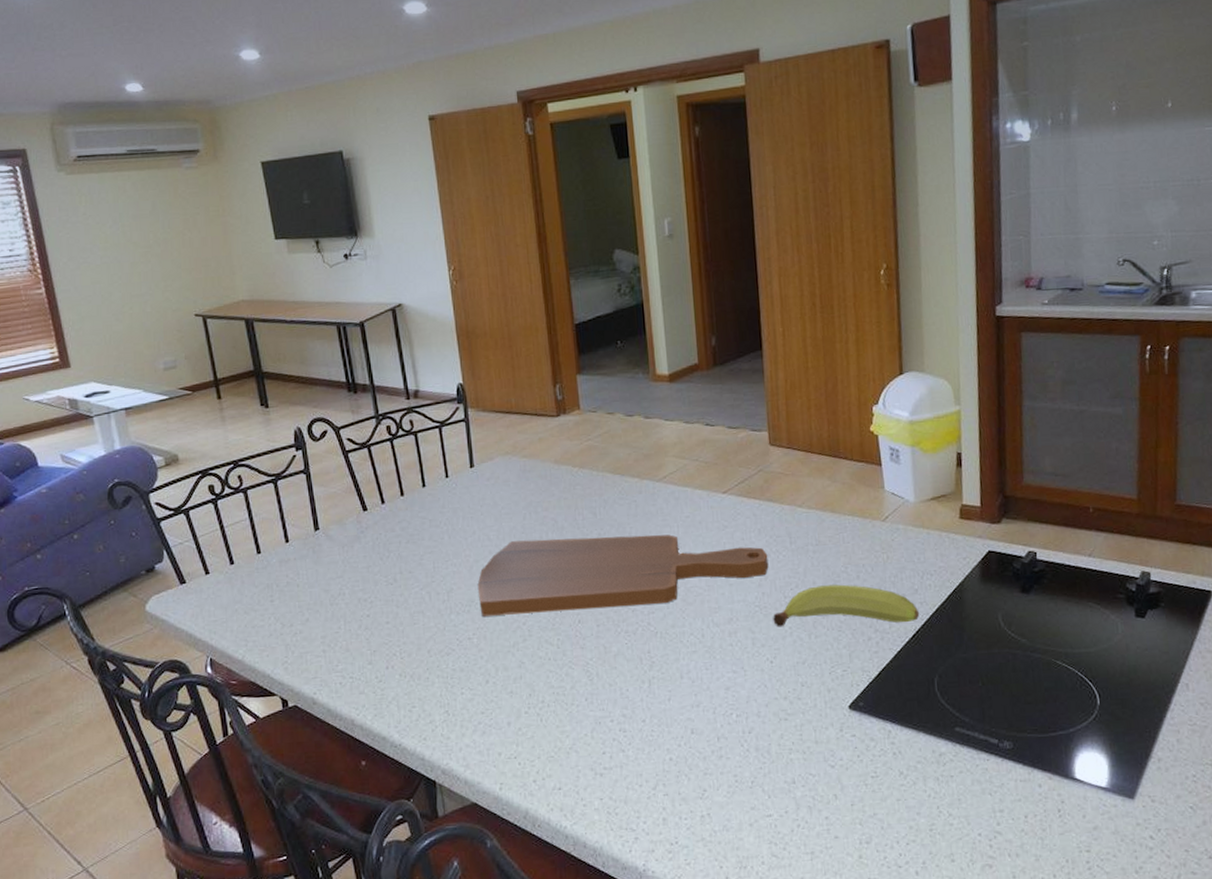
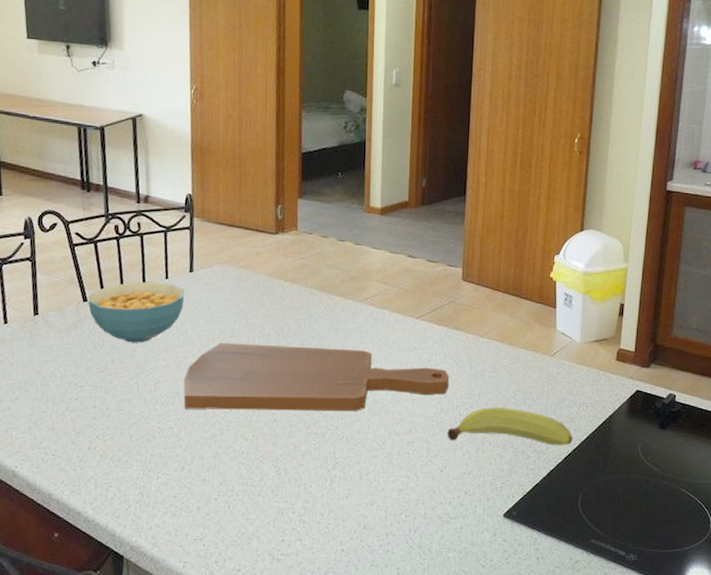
cereal bowl: none [368,482,468,551] -> present [87,281,185,343]

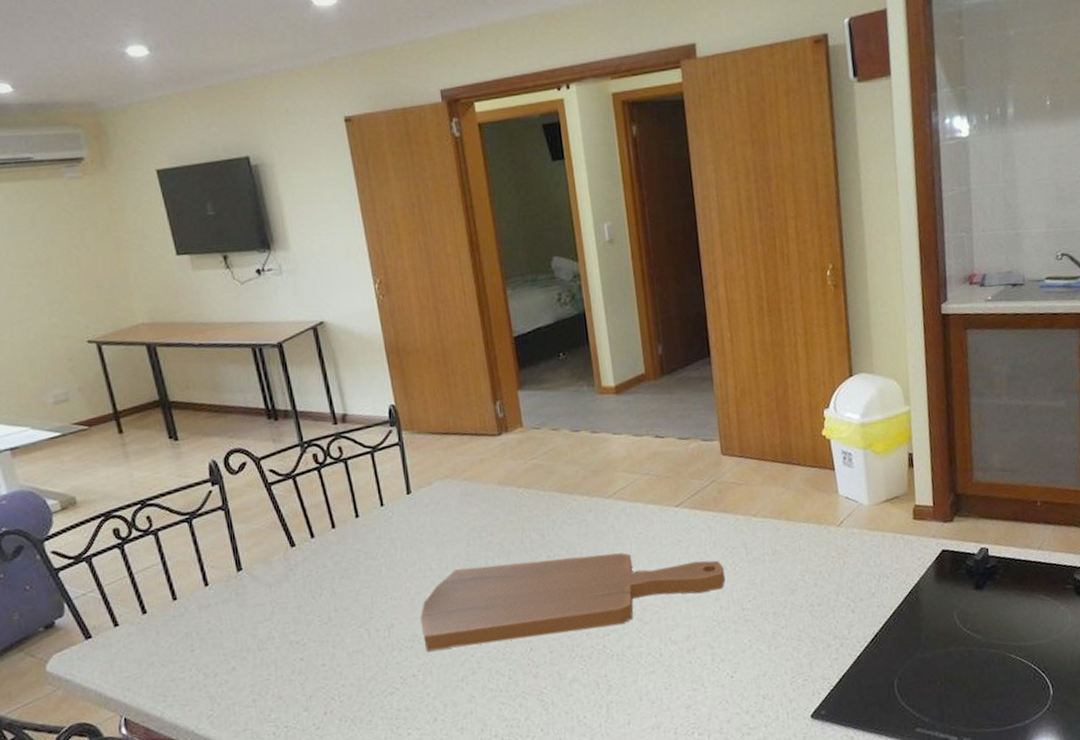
cereal bowl: present [87,281,185,343] -> none [296,511,406,586]
fruit: present [447,407,573,446] -> none [731,592,878,641]

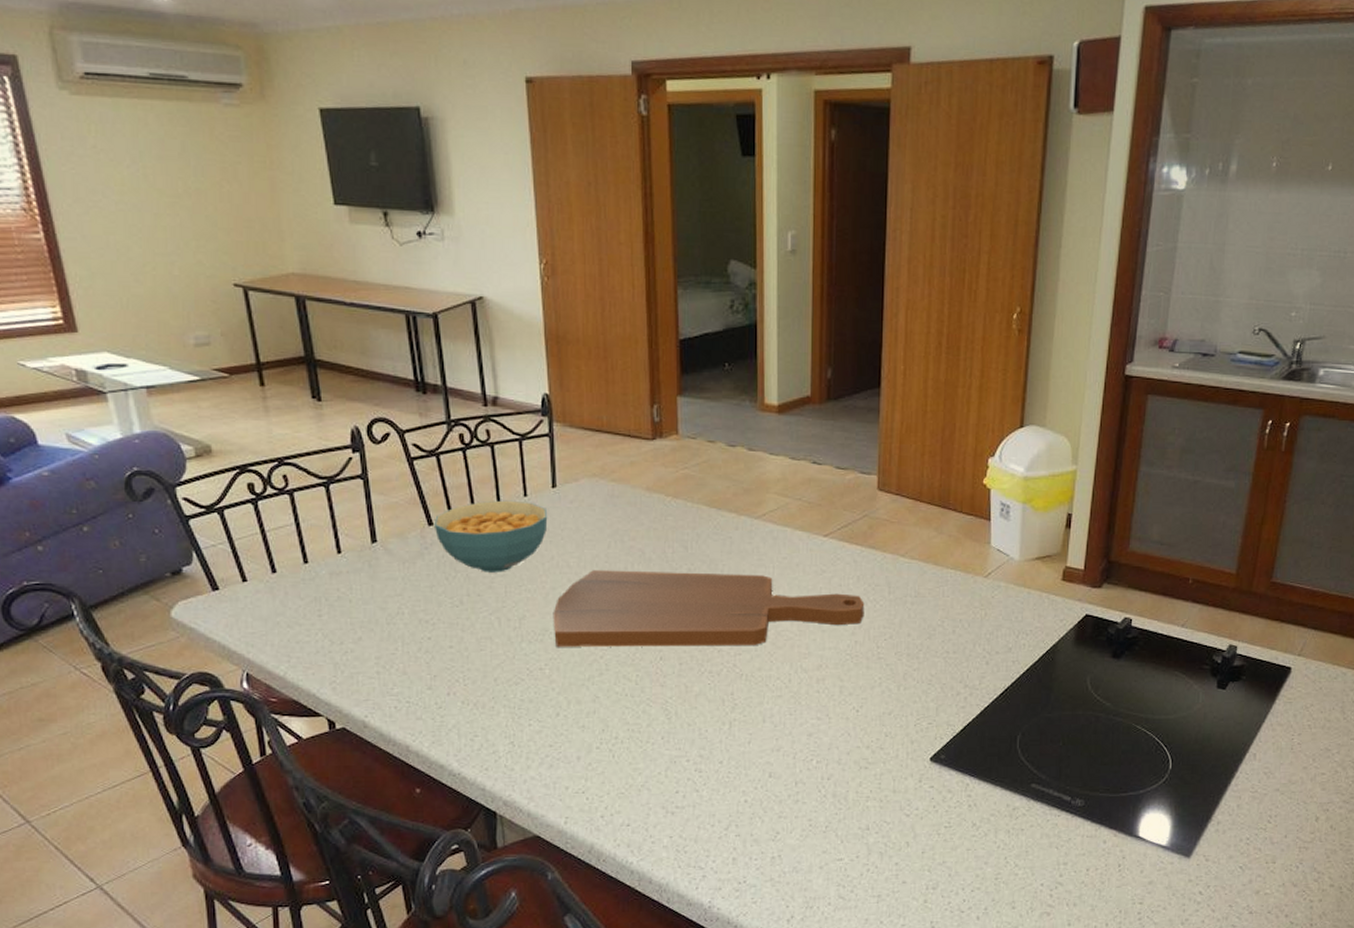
cereal bowl: none [296,511,406,586] -> present [433,500,548,573]

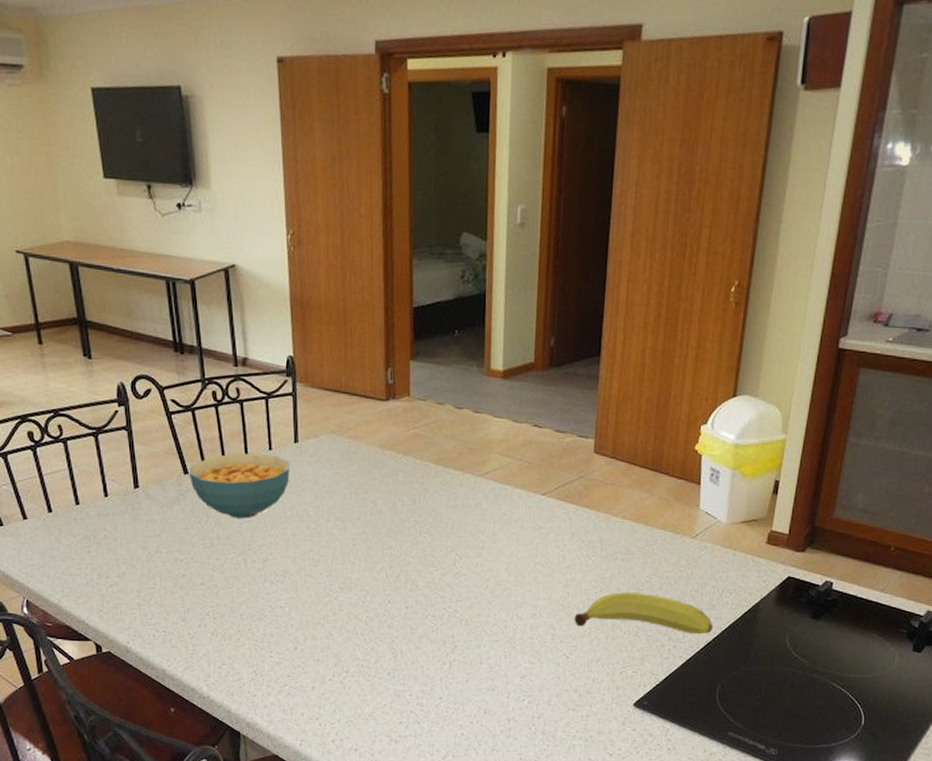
cutting board: present [553,570,865,647] -> none [293,519,578,593]
fruit: none [863,638,1011,680] -> present [574,592,713,635]

